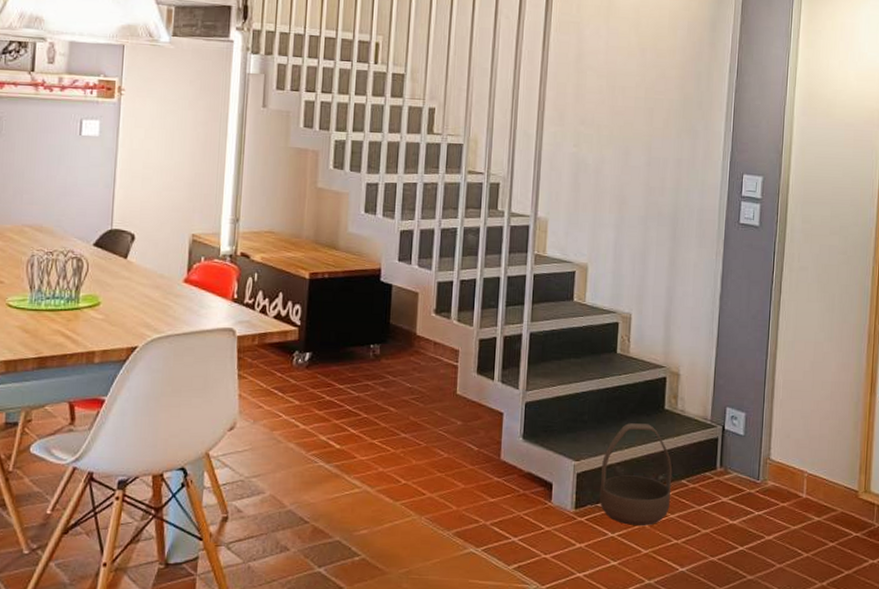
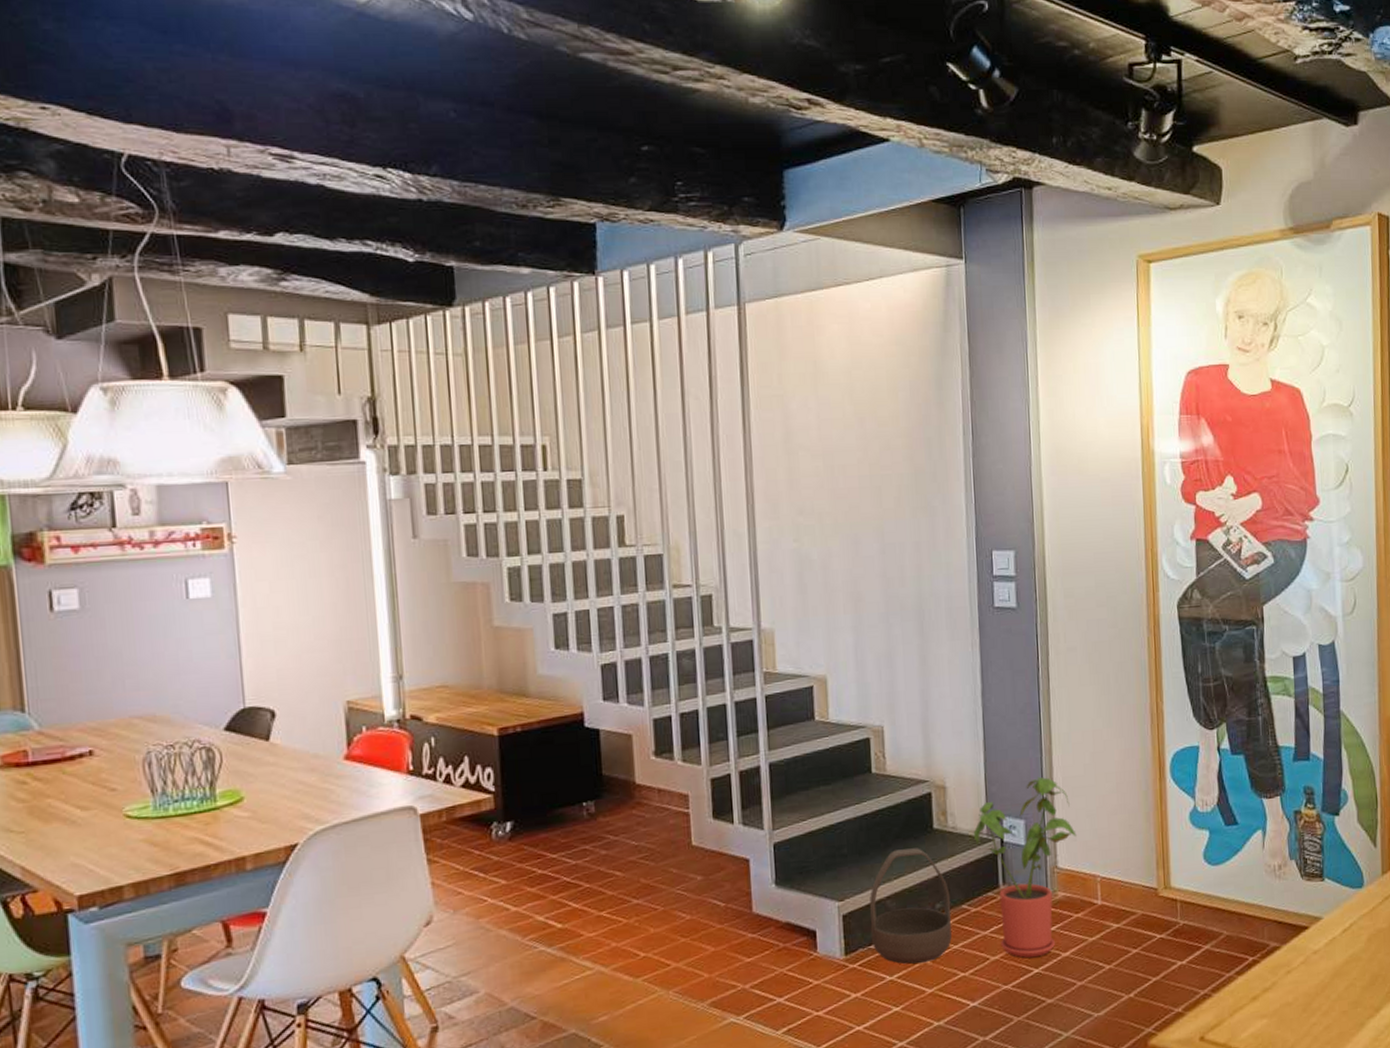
house plant: none [698,376,790,537] -> present [973,776,1077,958]

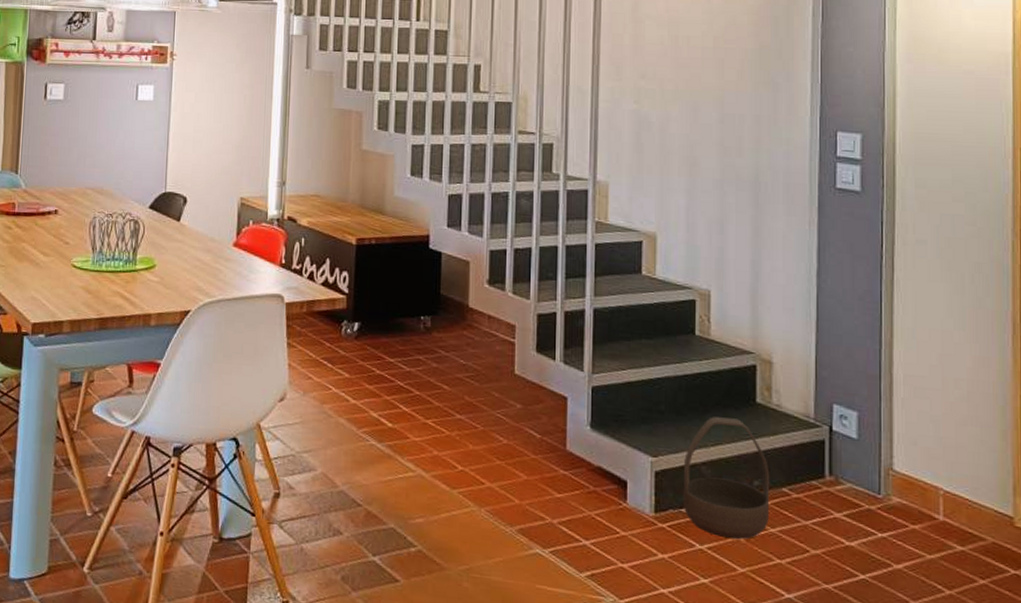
house plant: present [973,776,1077,958] -> none [799,369,917,563]

